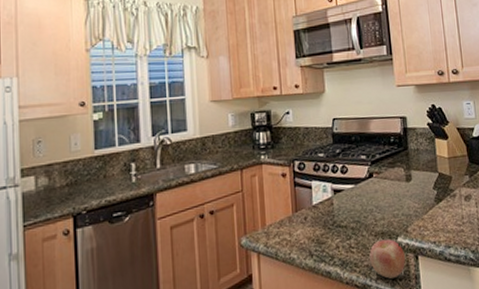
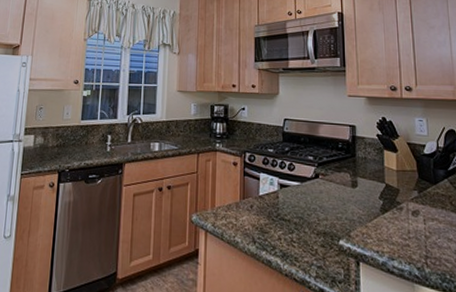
apple: present [369,239,405,279] -> none [310,239,346,279]

